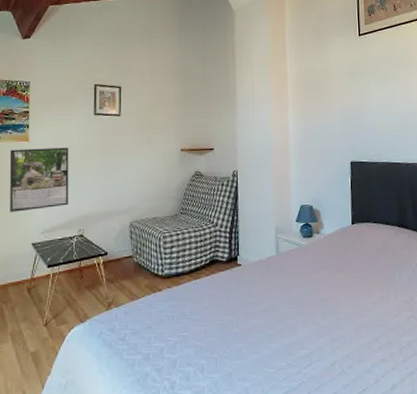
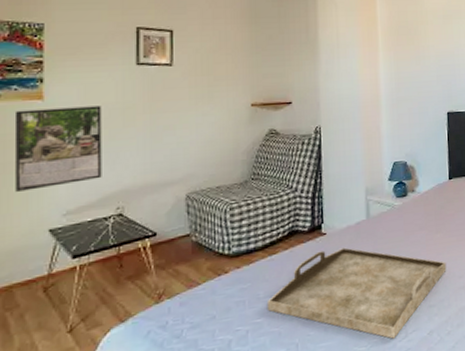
serving tray: none [191,278,349,365] -> present [266,247,447,339]

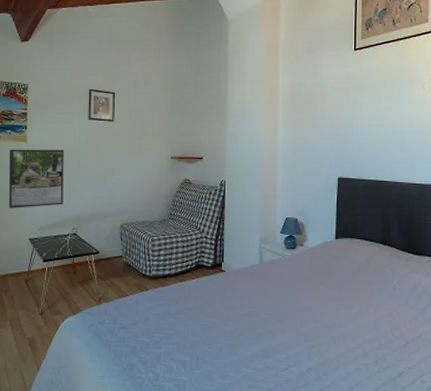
serving tray: present [266,247,447,339] -> none [176,285,328,368]

